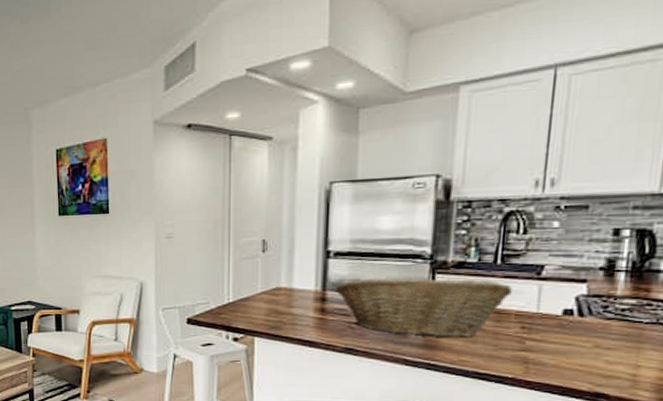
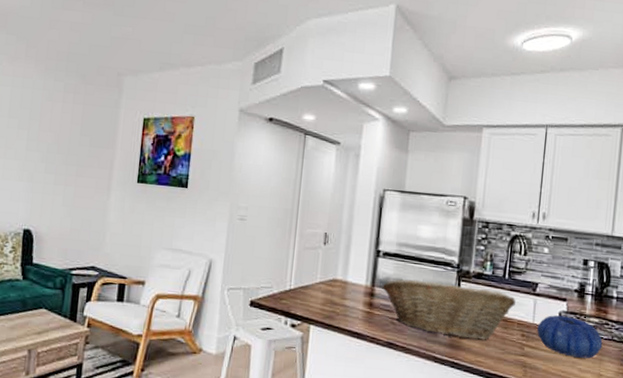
decorative bowl: none [543,300,643,348] -> present [537,315,603,359]

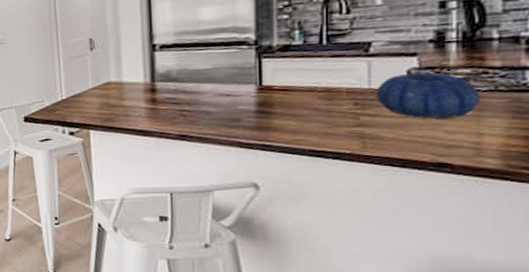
fruit basket: present [382,279,516,340] -> none [164,60,340,118]

